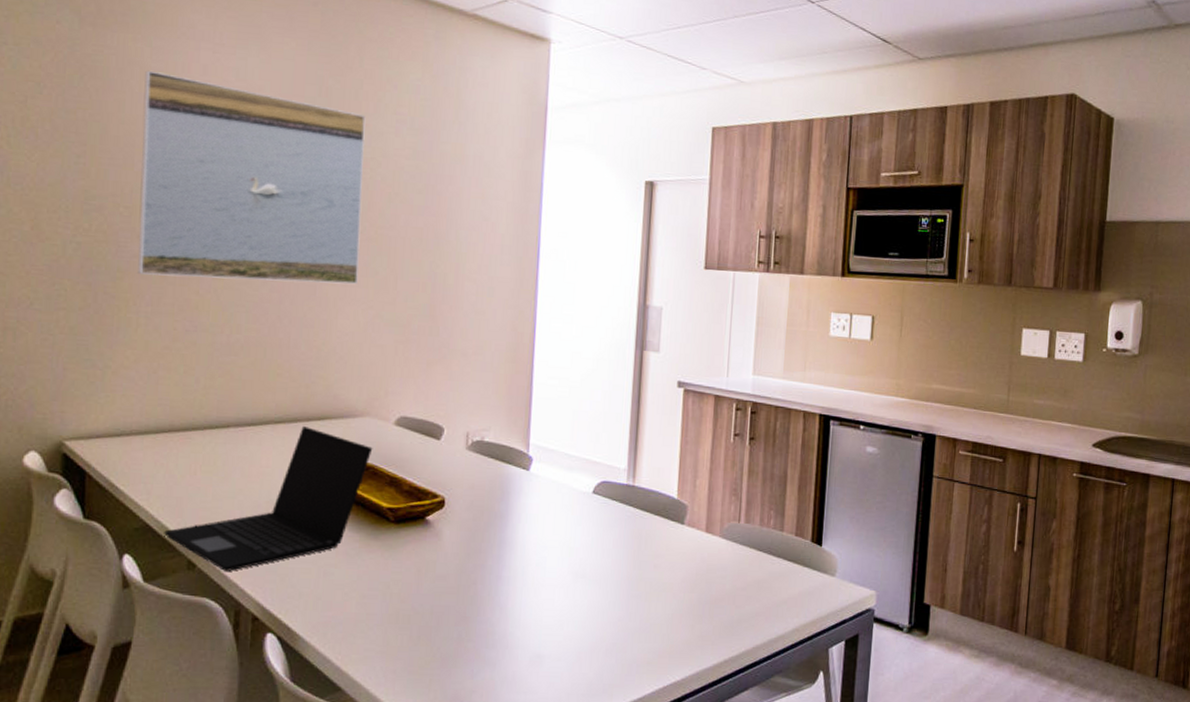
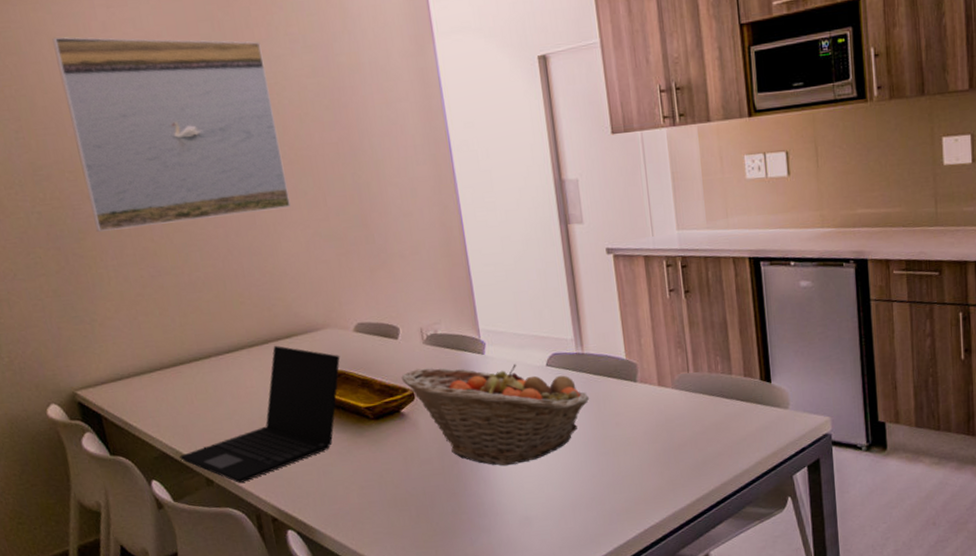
fruit basket: none [434,475,632,595] -> present [401,364,590,466]

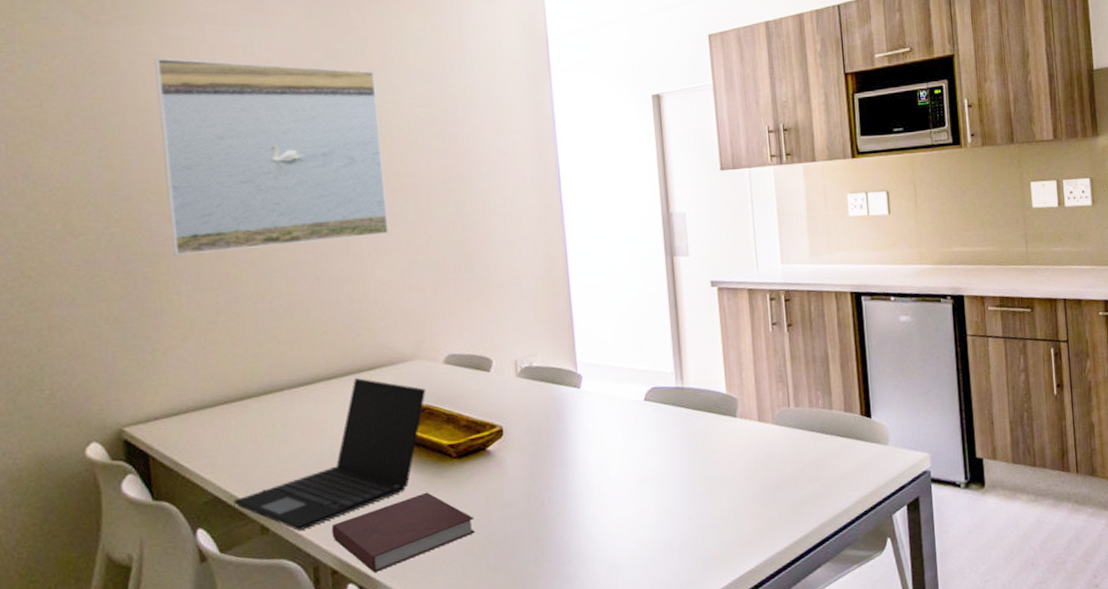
notebook: none [267,450,396,521] -> present [331,492,475,573]
fruit basket: present [401,364,590,466] -> none [490,398,688,508]

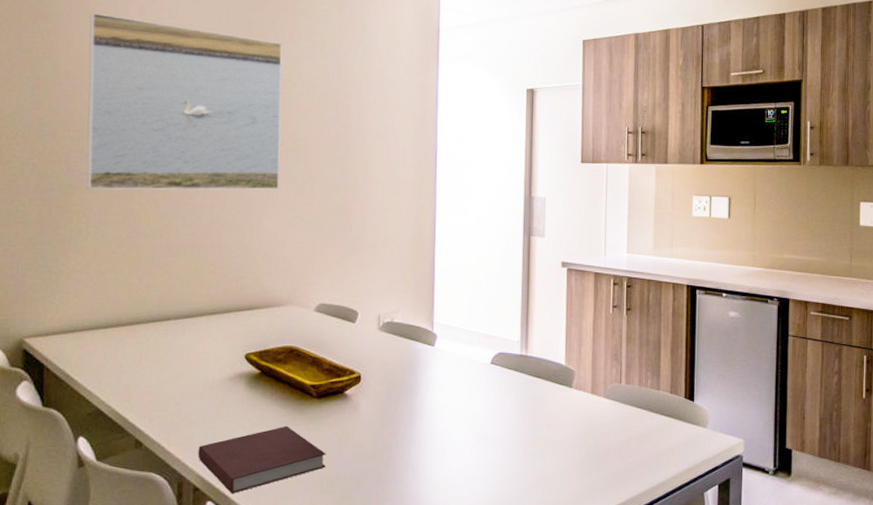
laptop: present [233,377,426,532] -> none [114,315,296,449]

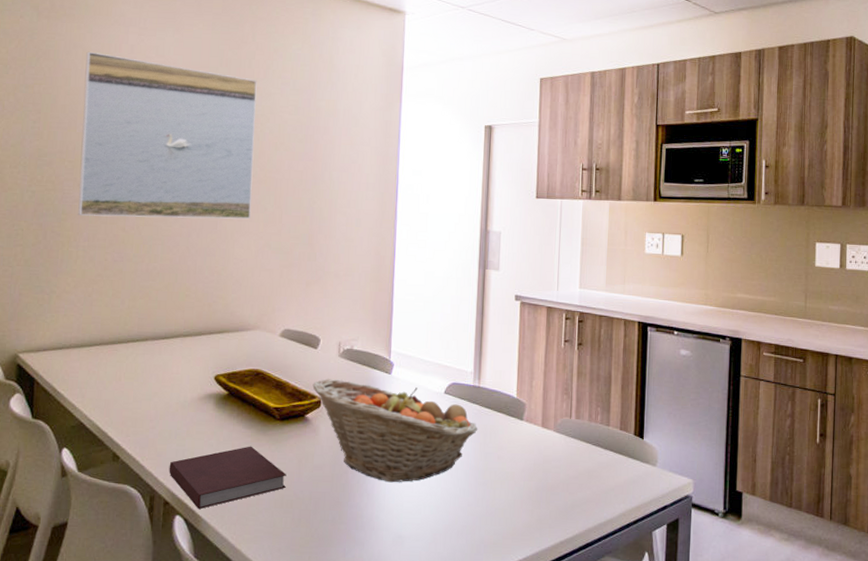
fruit basket: none [351,353,527,457] -> present [312,379,478,483]

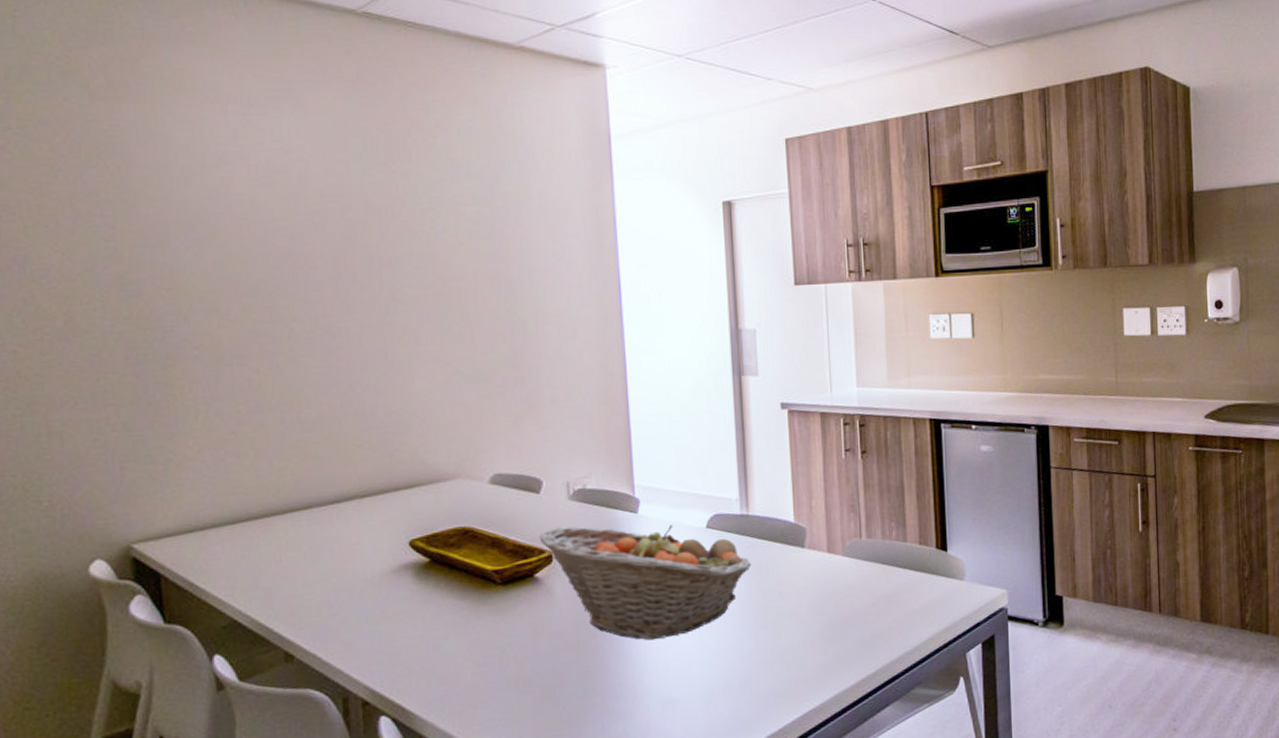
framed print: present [78,51,257,219] -> none [170,140,431,358]
notebook: present [169,446,287,510] -> none [363,620,520,705]

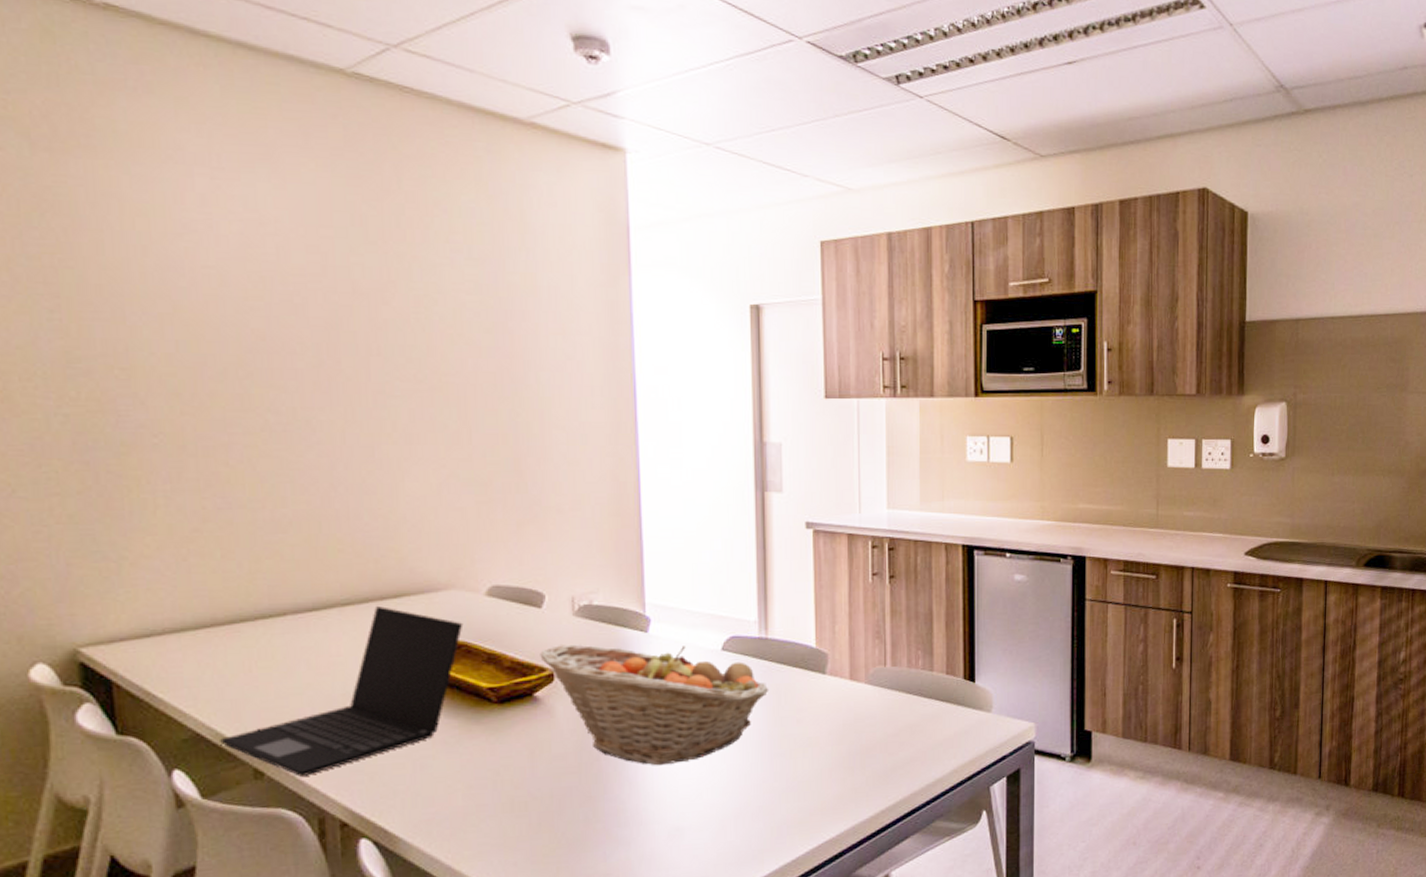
laptop: none [255,496,470,660] -> present [220,605,464,778]

